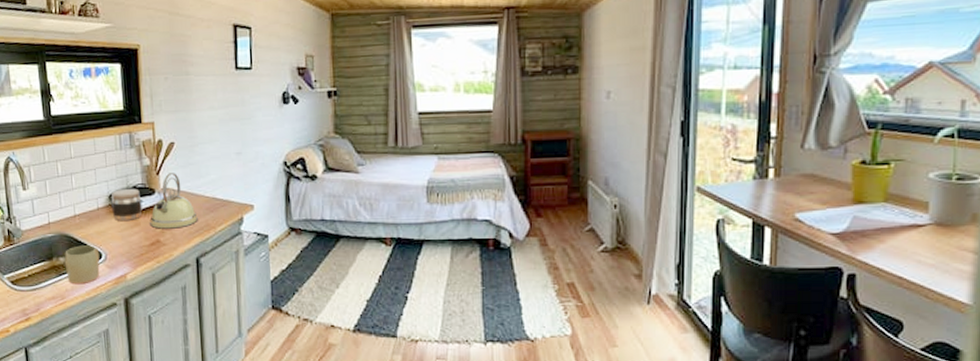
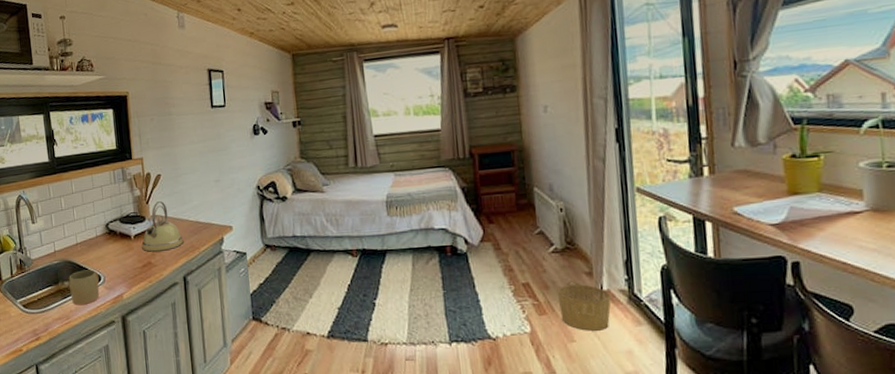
jar: present [111,188,143,222] -> none [108,216,135,247]
basket: none [603,281,659,336] -> present [556,279,612,331]

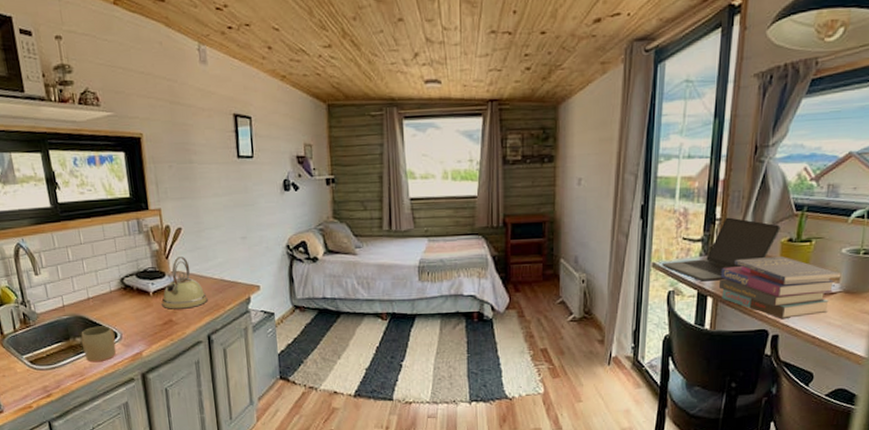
basket: present [556,279,612,331] -> none [571,346,618,393]
laptop: none [648,135,779,205] -> present [662,217,781,281]
books: none [716,174,865,243] -> present [718,256,842,318]

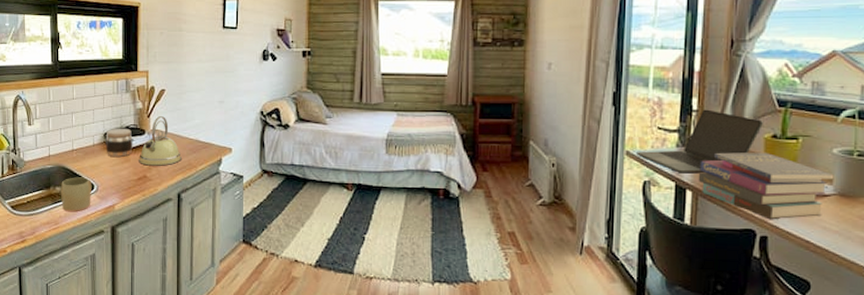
jar: none [123,271,154,303] -> present [106,128,133,158]

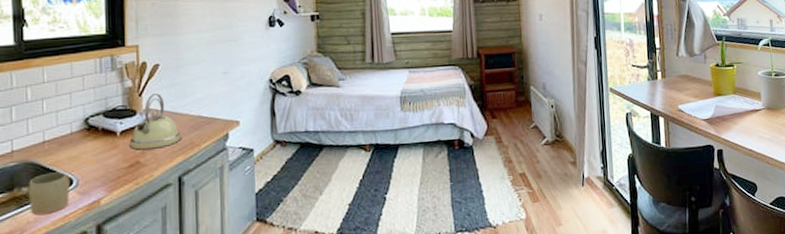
jar: present [106,128,133,158] -> none [87,110,122,145]
laptop: present [637,109,763,174] -> none [618,46,708,103]
books: present [698,152,834,219] -> none [666,79,762,134]

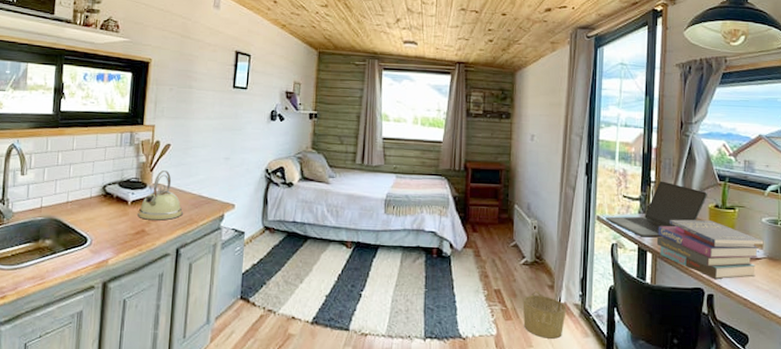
mug: present [27,172,71,215] -> none [49,230,86,266]
basket: none [547,169,591,215] -> present [522,290,566,339]
laptop: none [618,46,708,103] -> present [606,181,707,238]
books: none [666,79,762,134] -> present [656,219,764,279]

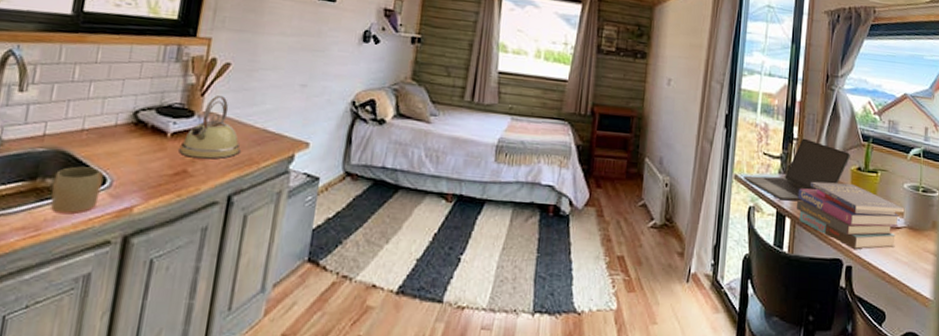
mug: none [49,230,86,266] -> present [50,166,105,213]
basket: present [522,290,566,339] -> none [648,258,697,315]

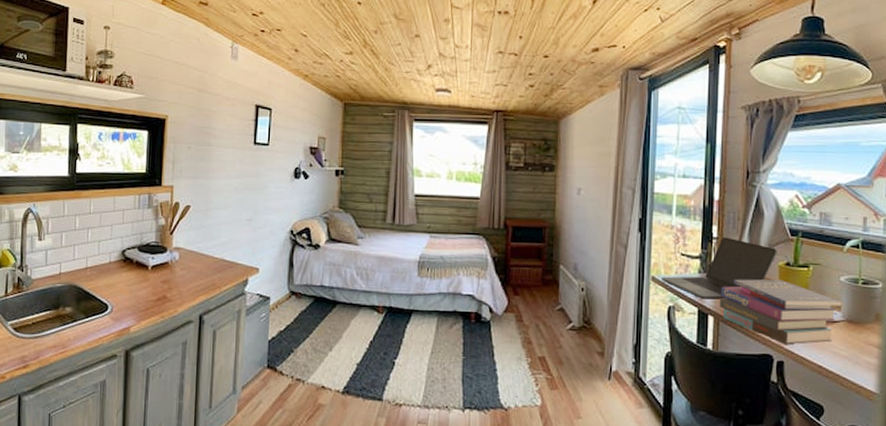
mug: present [50,166,105,213] -> none [70,297,106,334]
kettle: present [179,96,241,159] -> none [158,233,205,286]

